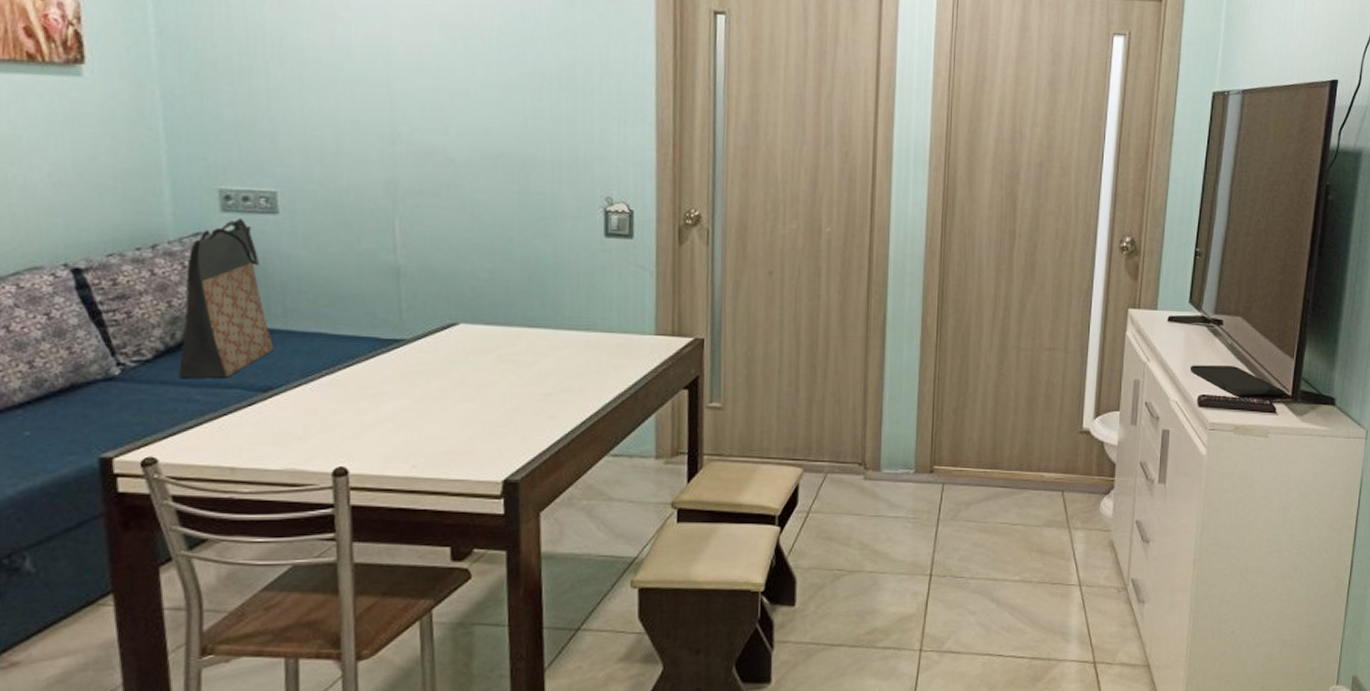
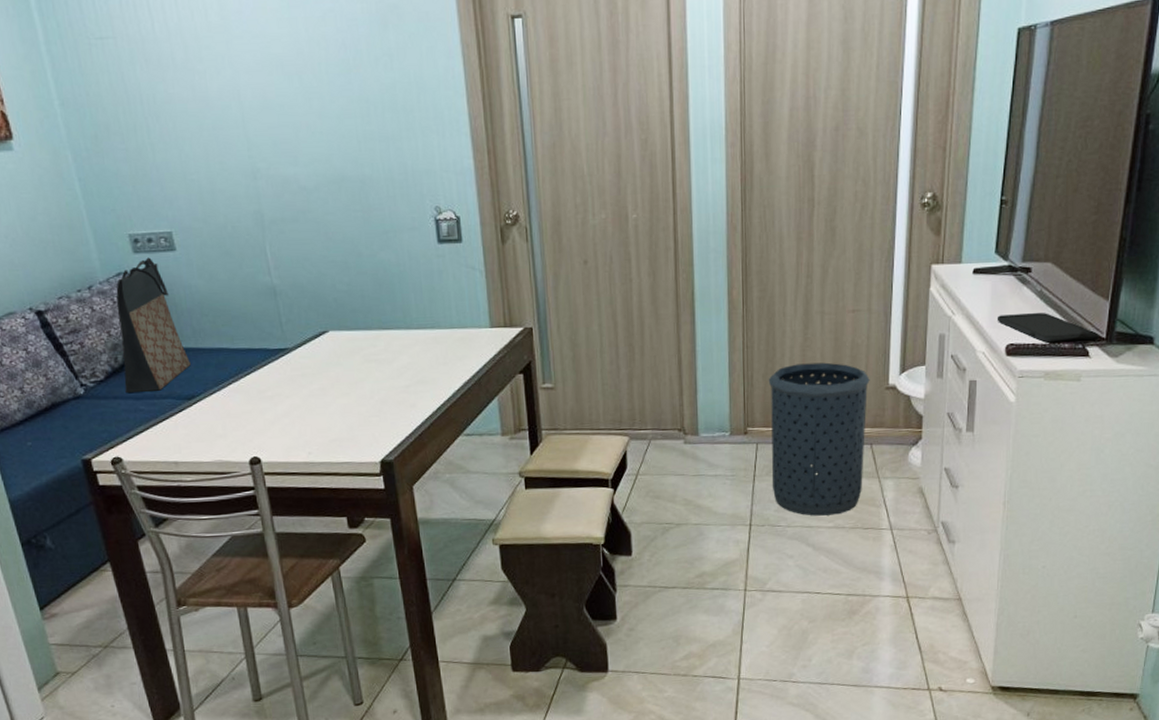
laundry basket: none [956,400,1064,568] -> present [768,362,870,516]

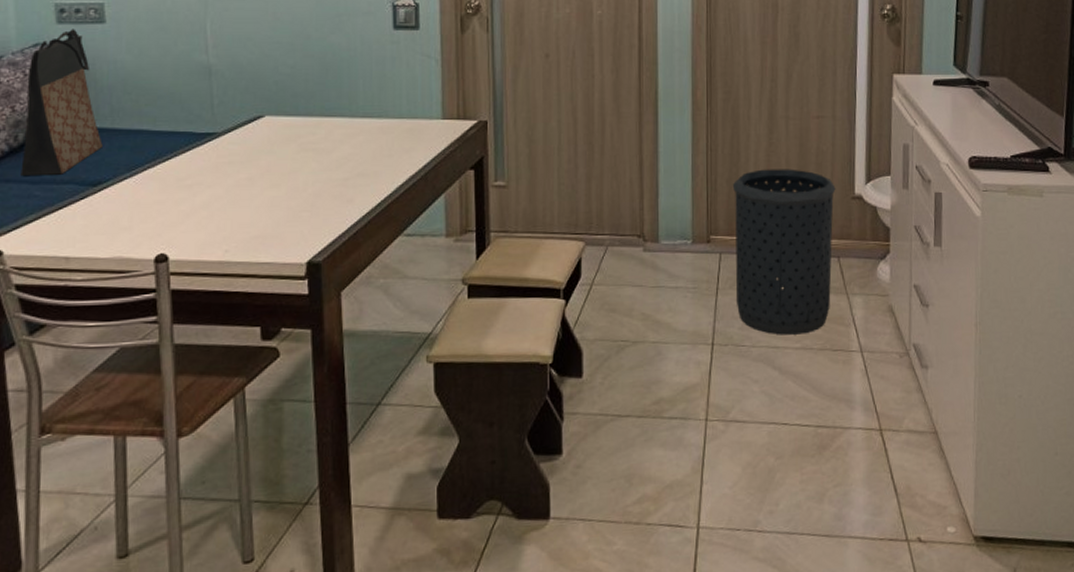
mobile phone: present [996,312,1099,344] -> none [958,125,1058,158]

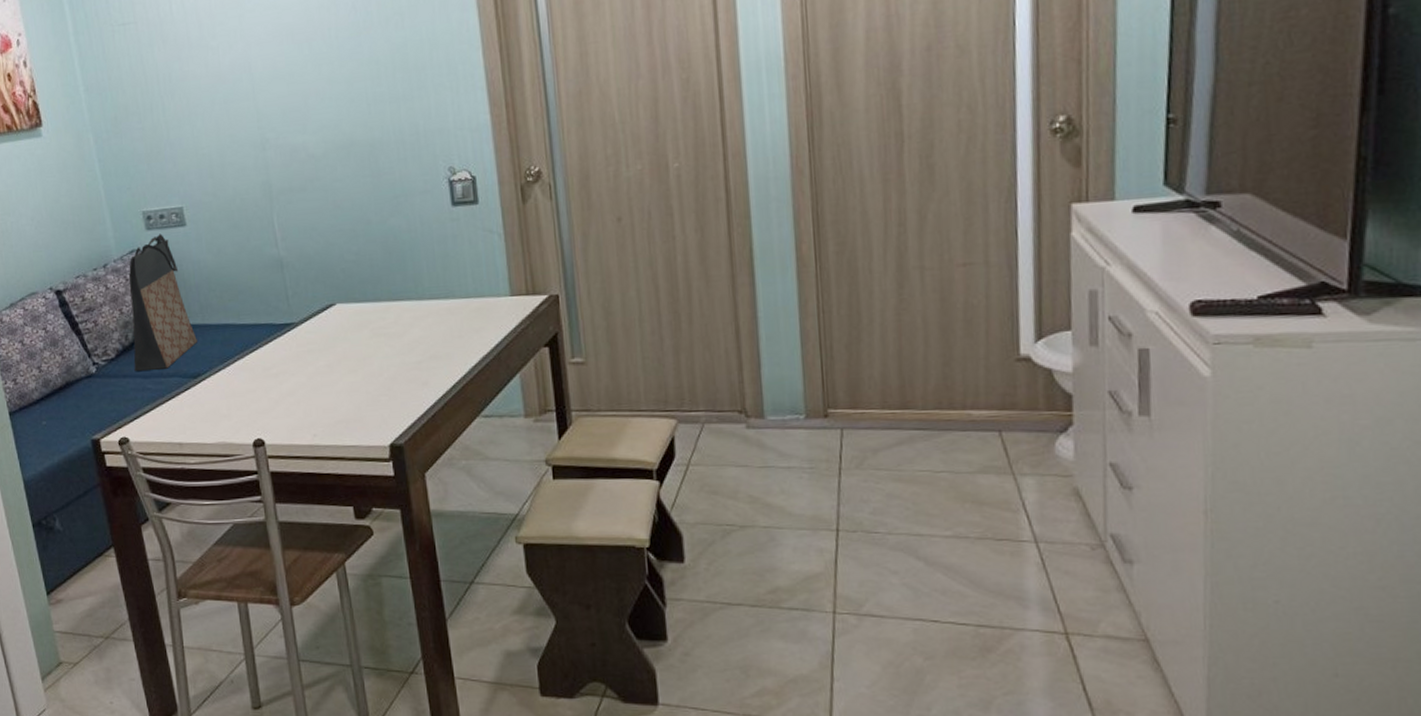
laundry basket: present [732,169,836,335] -> none [852,328,993,521]

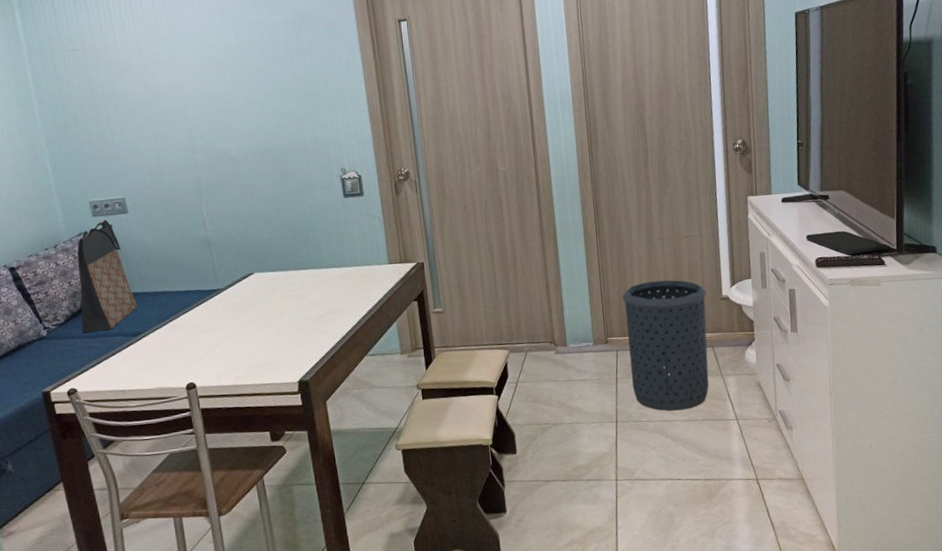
laundry basket: none [852,328,993,521] -> present [622,280,709,411]
mobile phone: none [1173,258,1337,300] -> present [805,230,891,256]

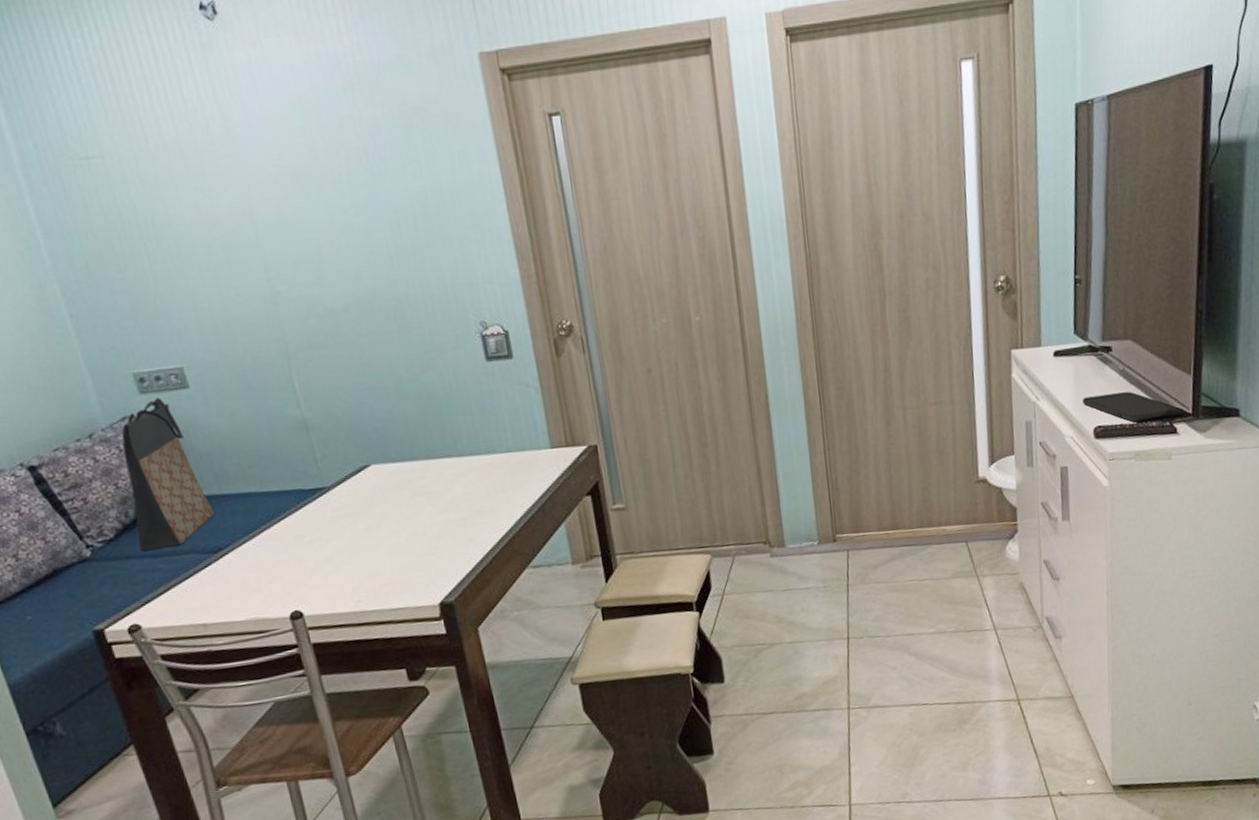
laundry basket: present [622,280,709,411] -> none [853,459,961,623]

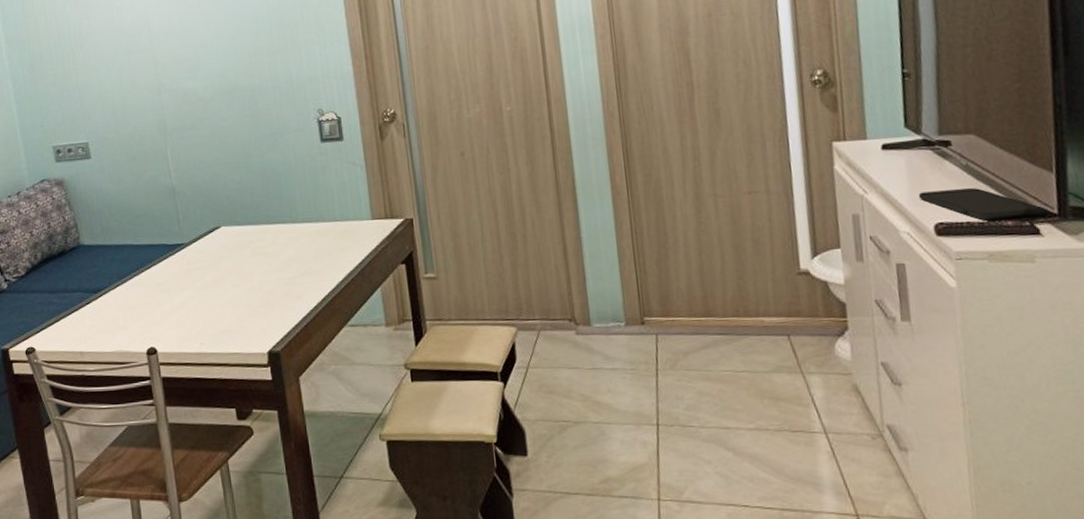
bag: present [121,397,215,552] -> none [39,165,99,288]

